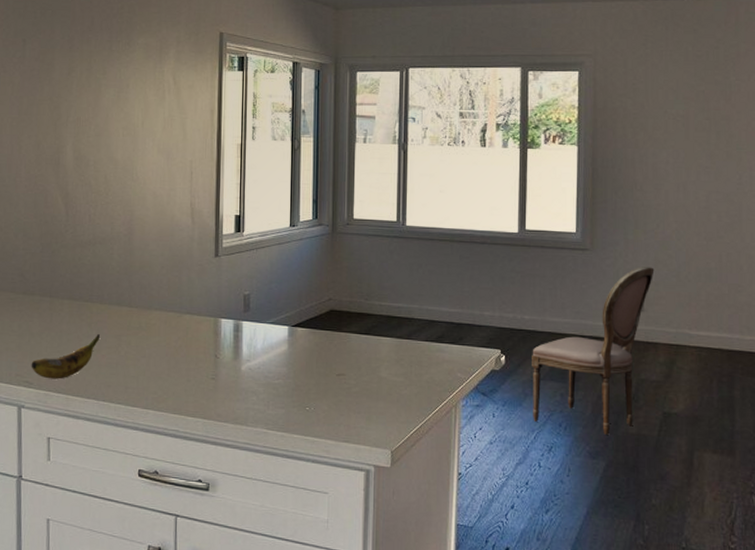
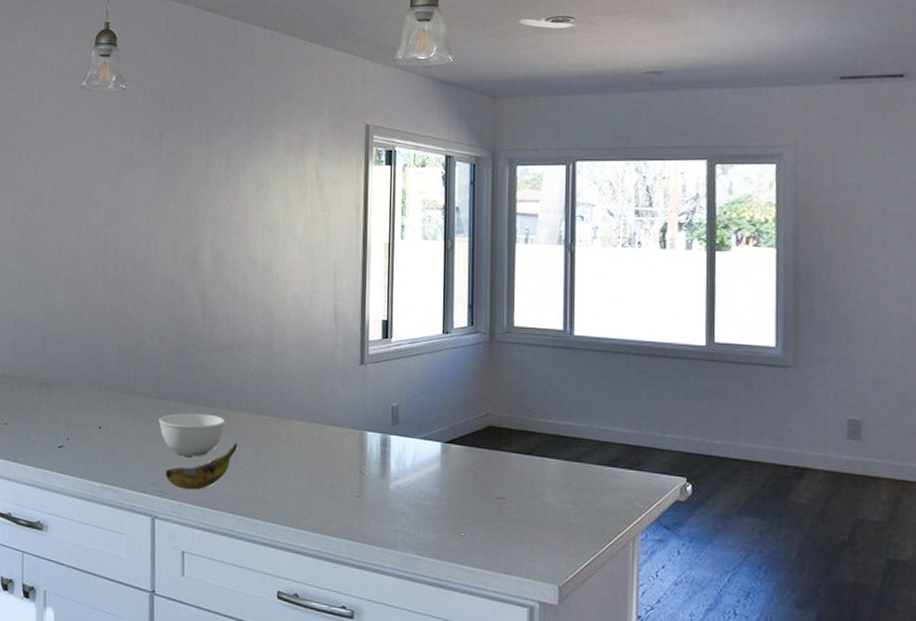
soup bowl: none [24,306,88,348] -> present [159,412,225,457]
dining chair: present [532,265,655,435] -> none [724,387,873,582]

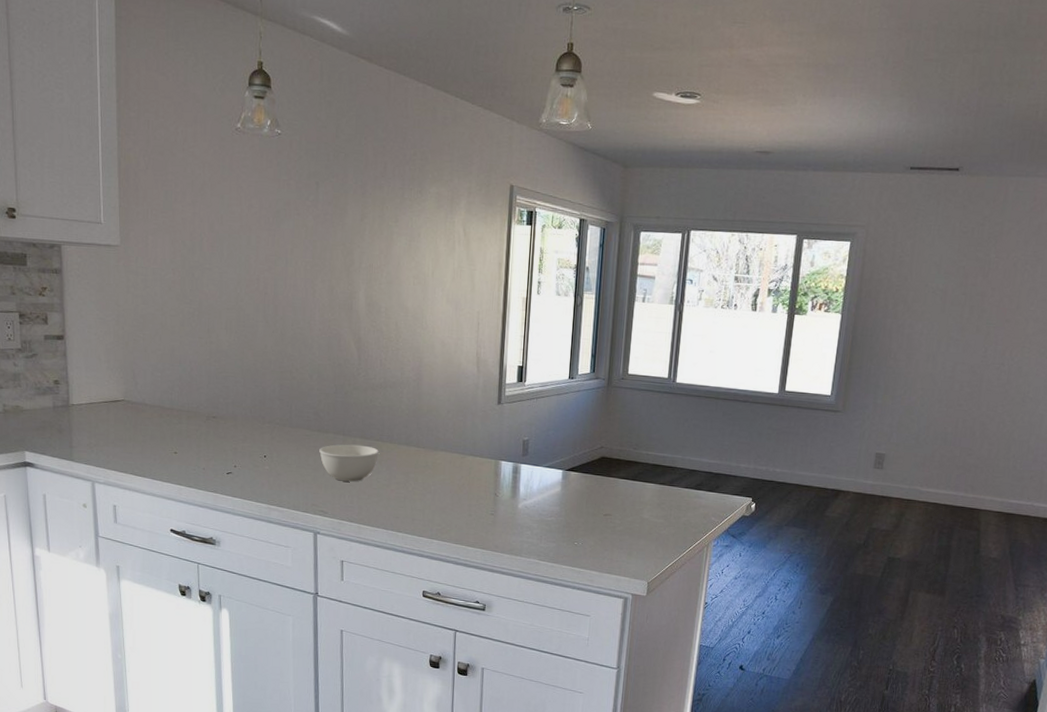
banana: present [165,444,237,490] -> none [325,471,389,510]

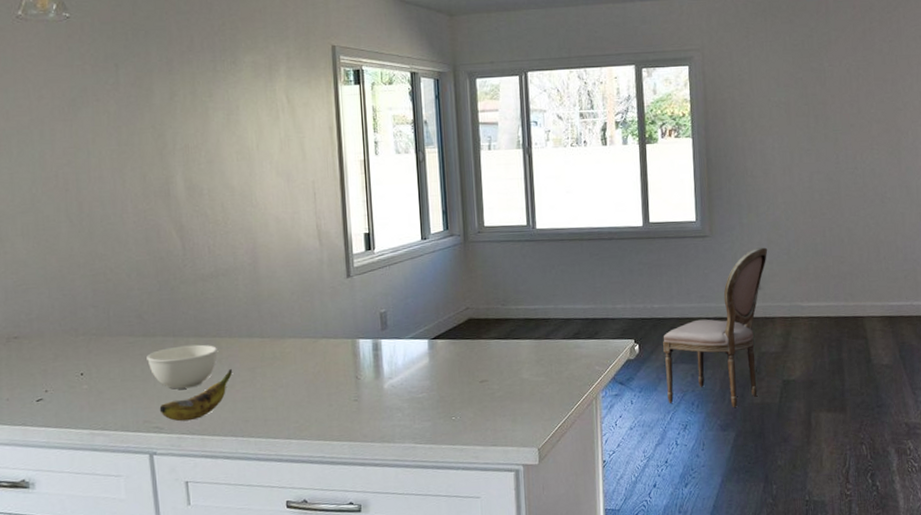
banana: none [325,471,389,510] -> present [159,369,232,422]
dining chair: none [774,428,897,575] -> present [663,246,768,408]

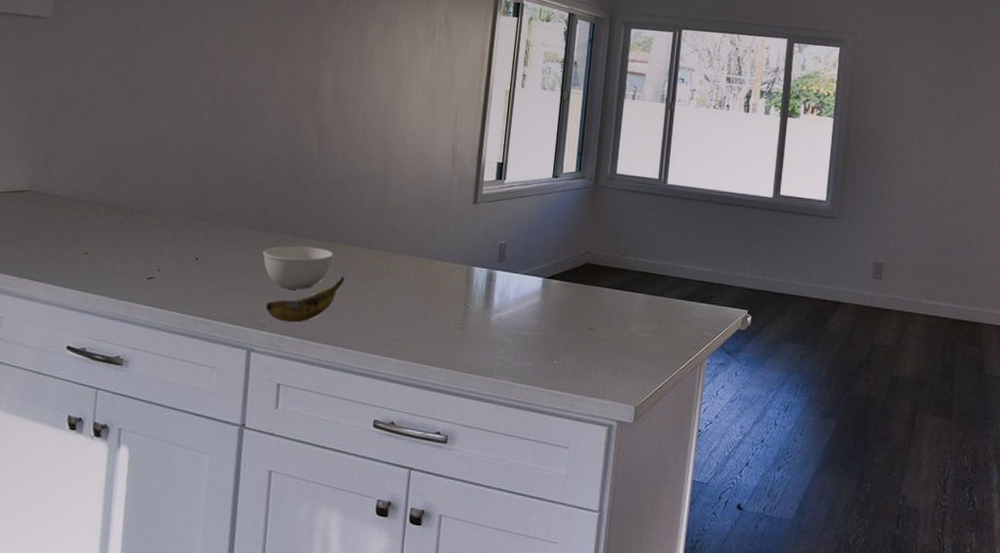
dining chair: present [663,246,768,408] -> none [773,236,894,396]

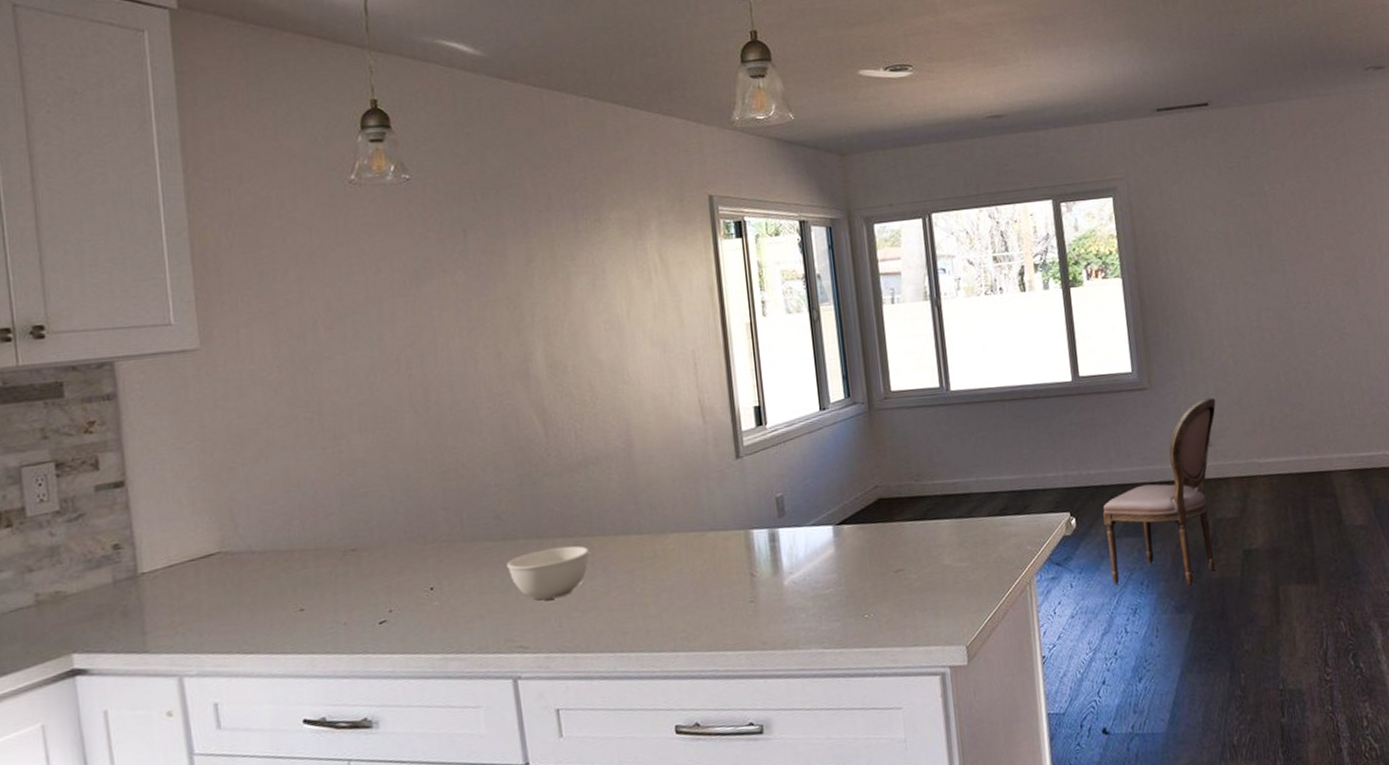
banana: present [265,277,344,323] -> none [523,573,607,639]
dining chair: none [773,236,894,396] -> present [1103,397,1216,585]

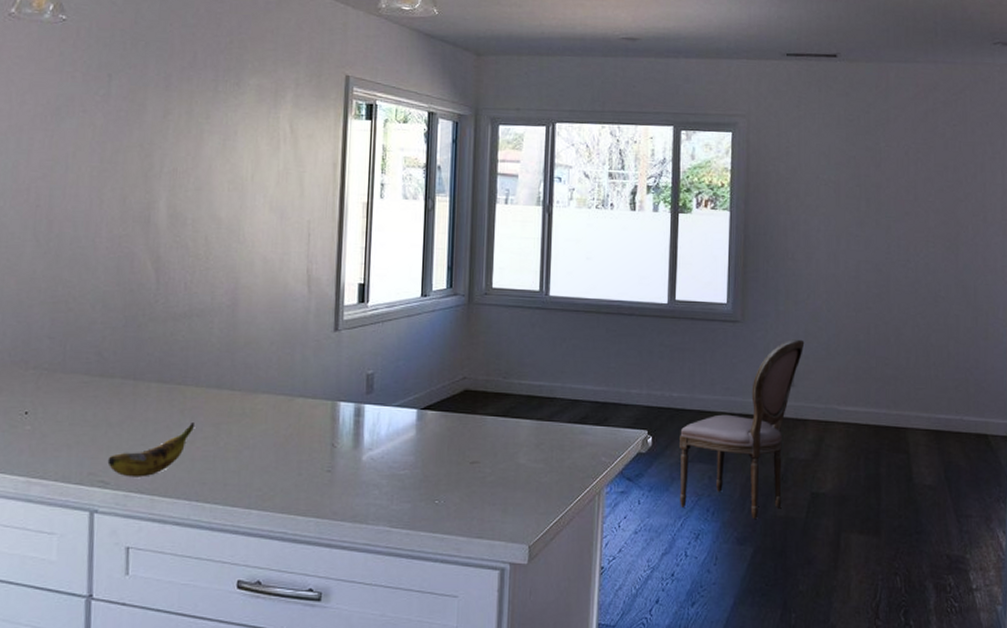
soup bowl: present [507,546,589,601] -> none [101,391,181,440]
banana: none [523,573,607,639] -> present [107,423,194,477]

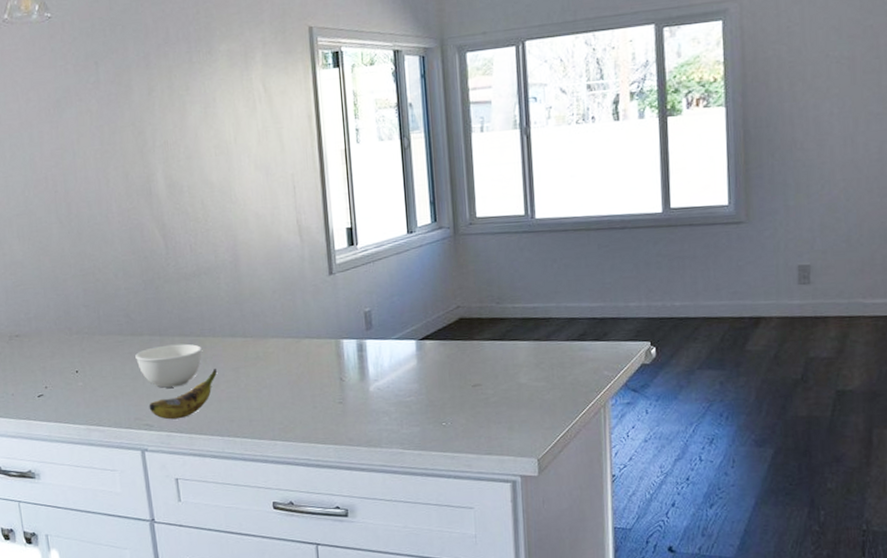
soup bowl: none [101,391,181,440] -> present [135,343,202,388]
dining chair: present [680,338,805,519] -> none [685,233,821,421]

